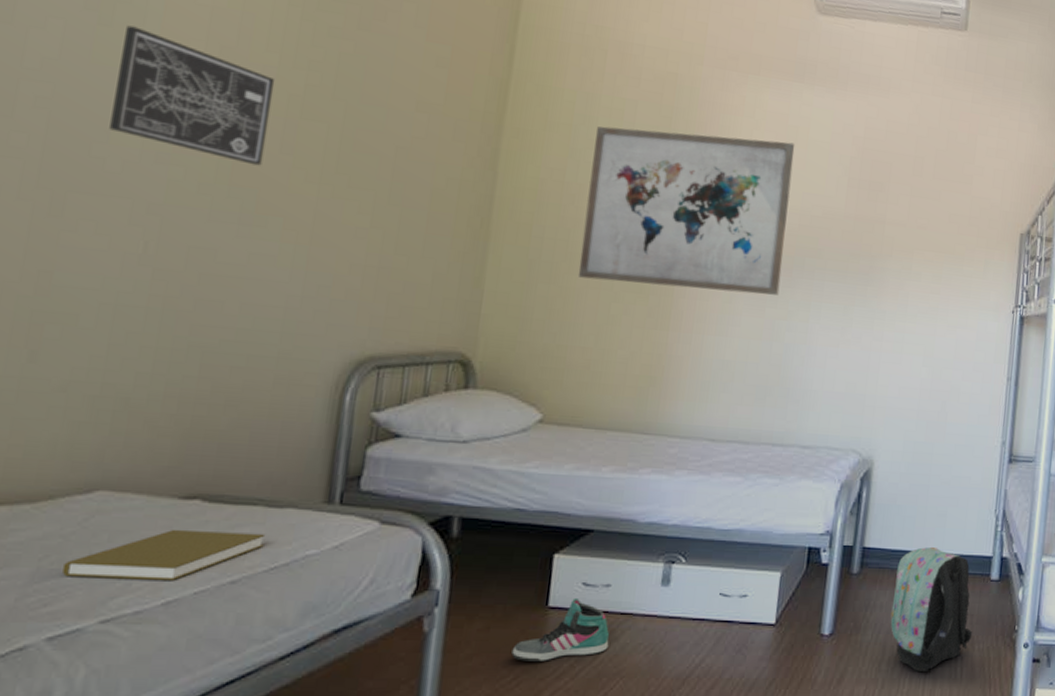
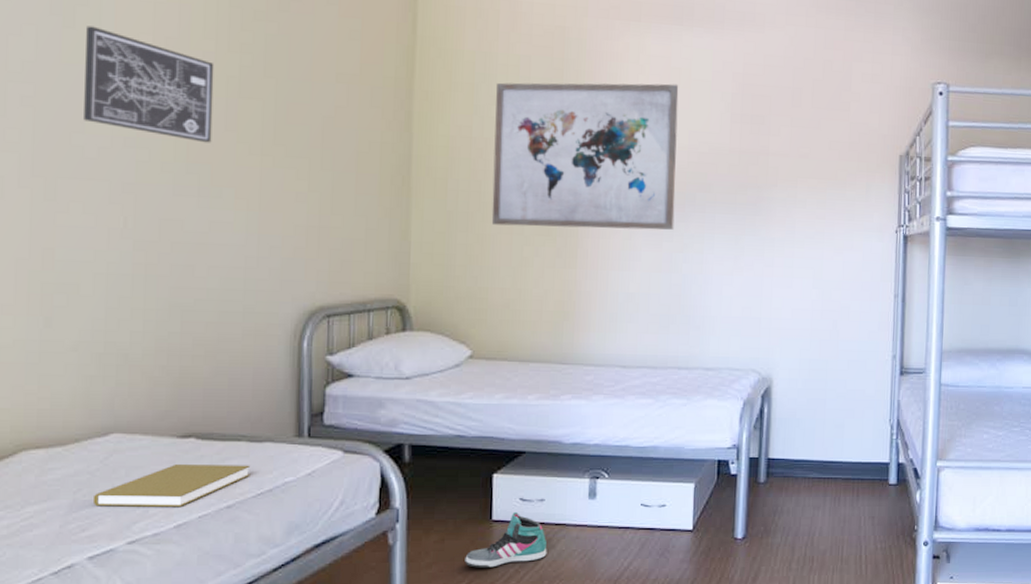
backpack: present [890,547,973,671] -> none [797,456,875,569]

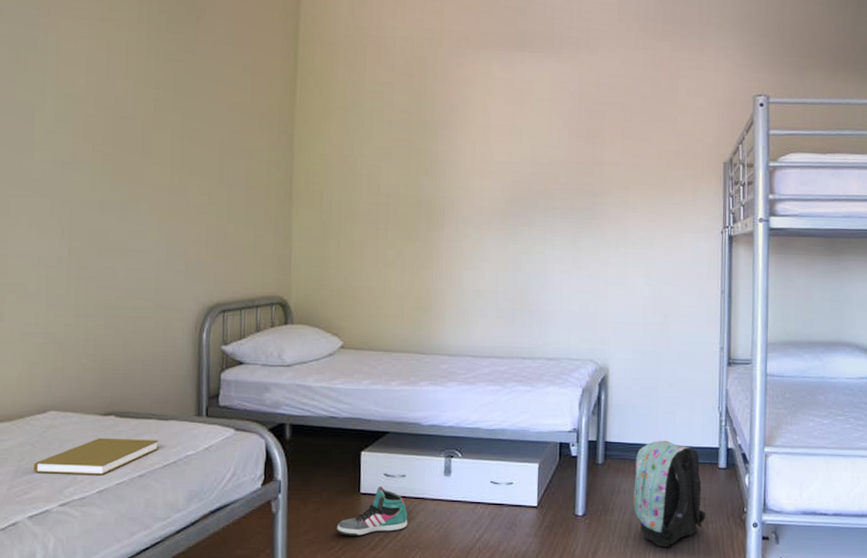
wall art: present [84,26,214,143] -> none [32,70,134,165]
wall art: present [491,82,679,230] -> none [360,103,522,234]
backpack: none [797,456,875,569] -> present [633,441,706,547]

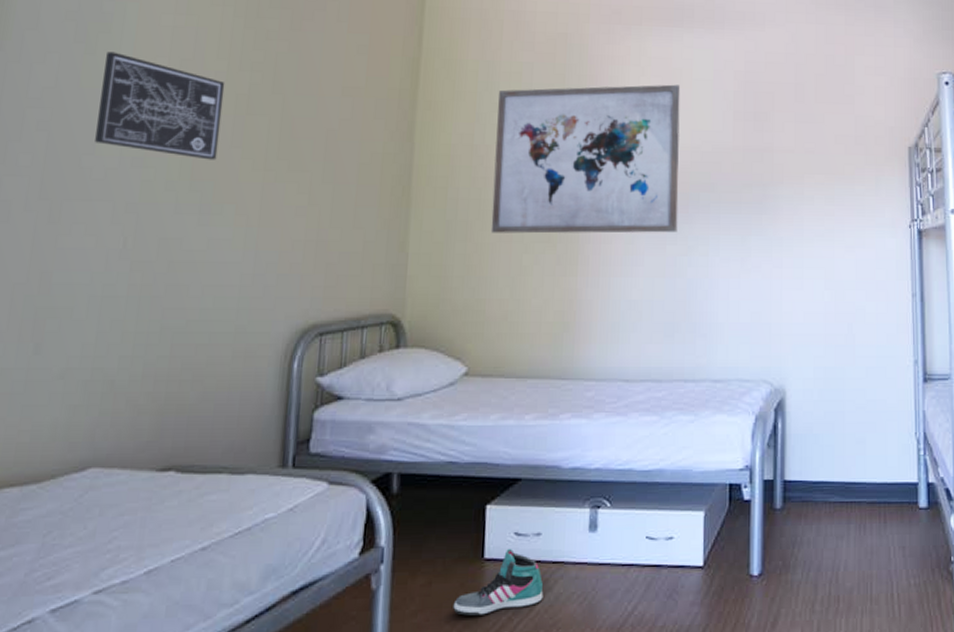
wall art: none [32,70,134,165] -> present [95,51,225,160]
book: present [33,437,159,475] -> none [61,500,230,551]
wall art: none [360,103,522,234] -> present [490,84,681,234]
backpack: present [633,441,706,547] -> none [819,477,907,611]

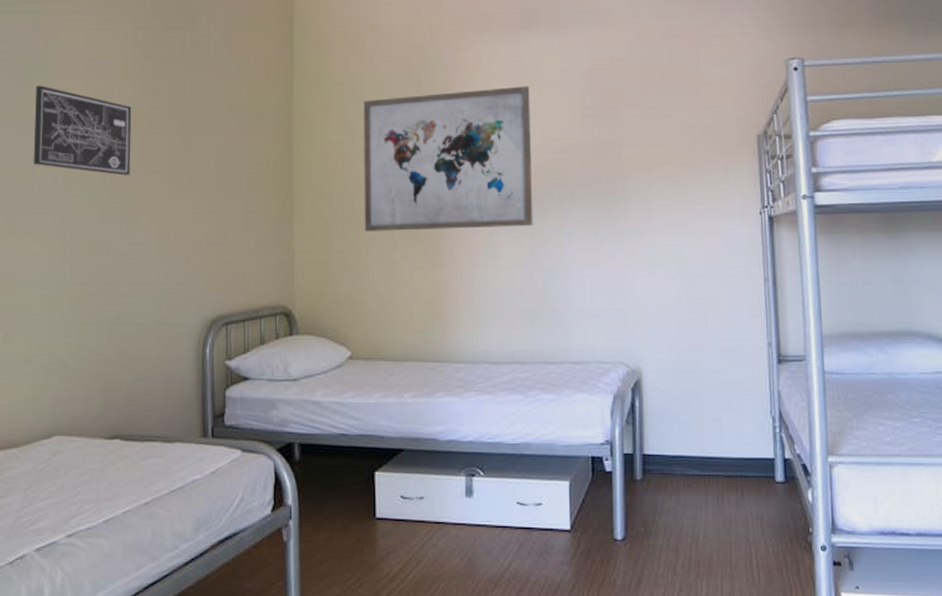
sneaker: present [453,549,544,616] -> none [352,510,429,566]

